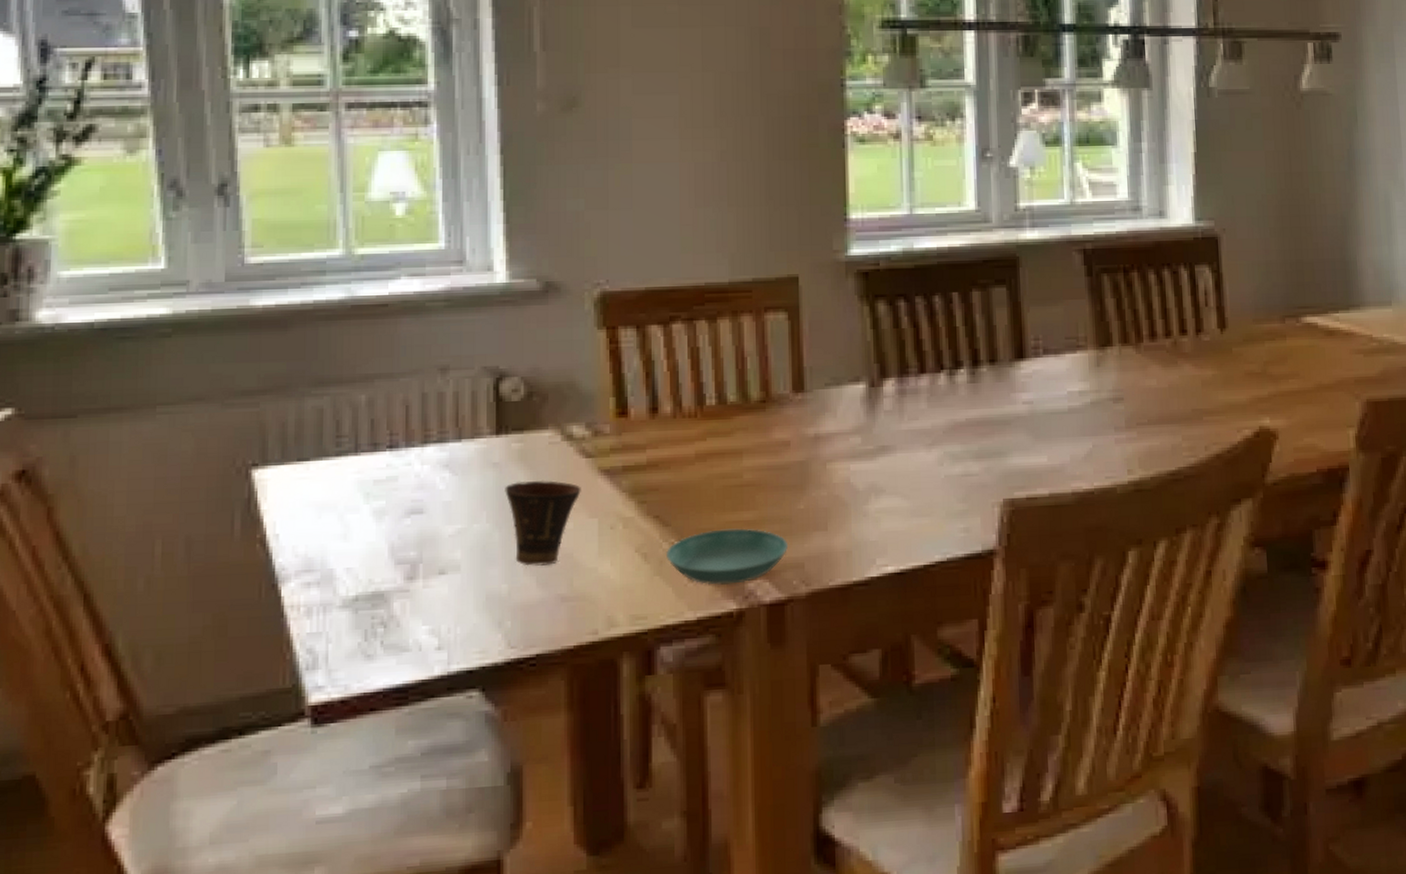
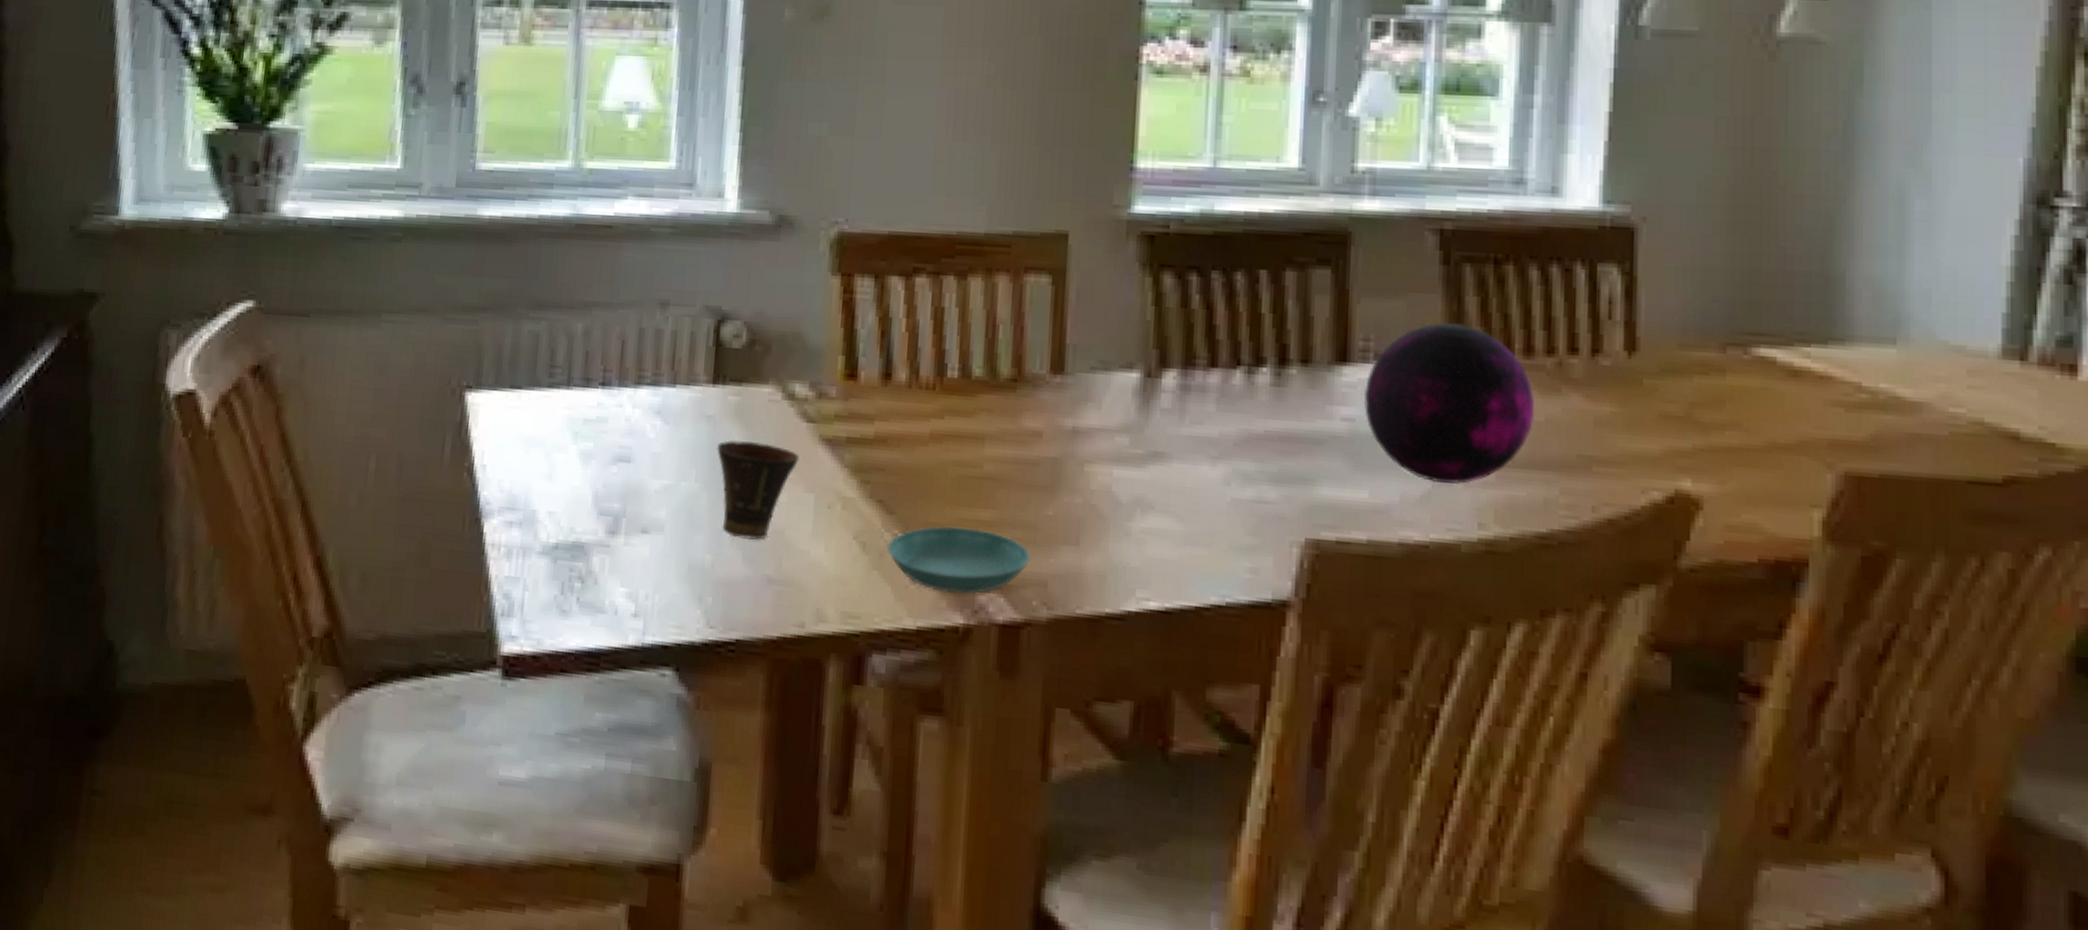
decorative orb: none [1037,319,1161,443] -> present [1363,322,1535,484]

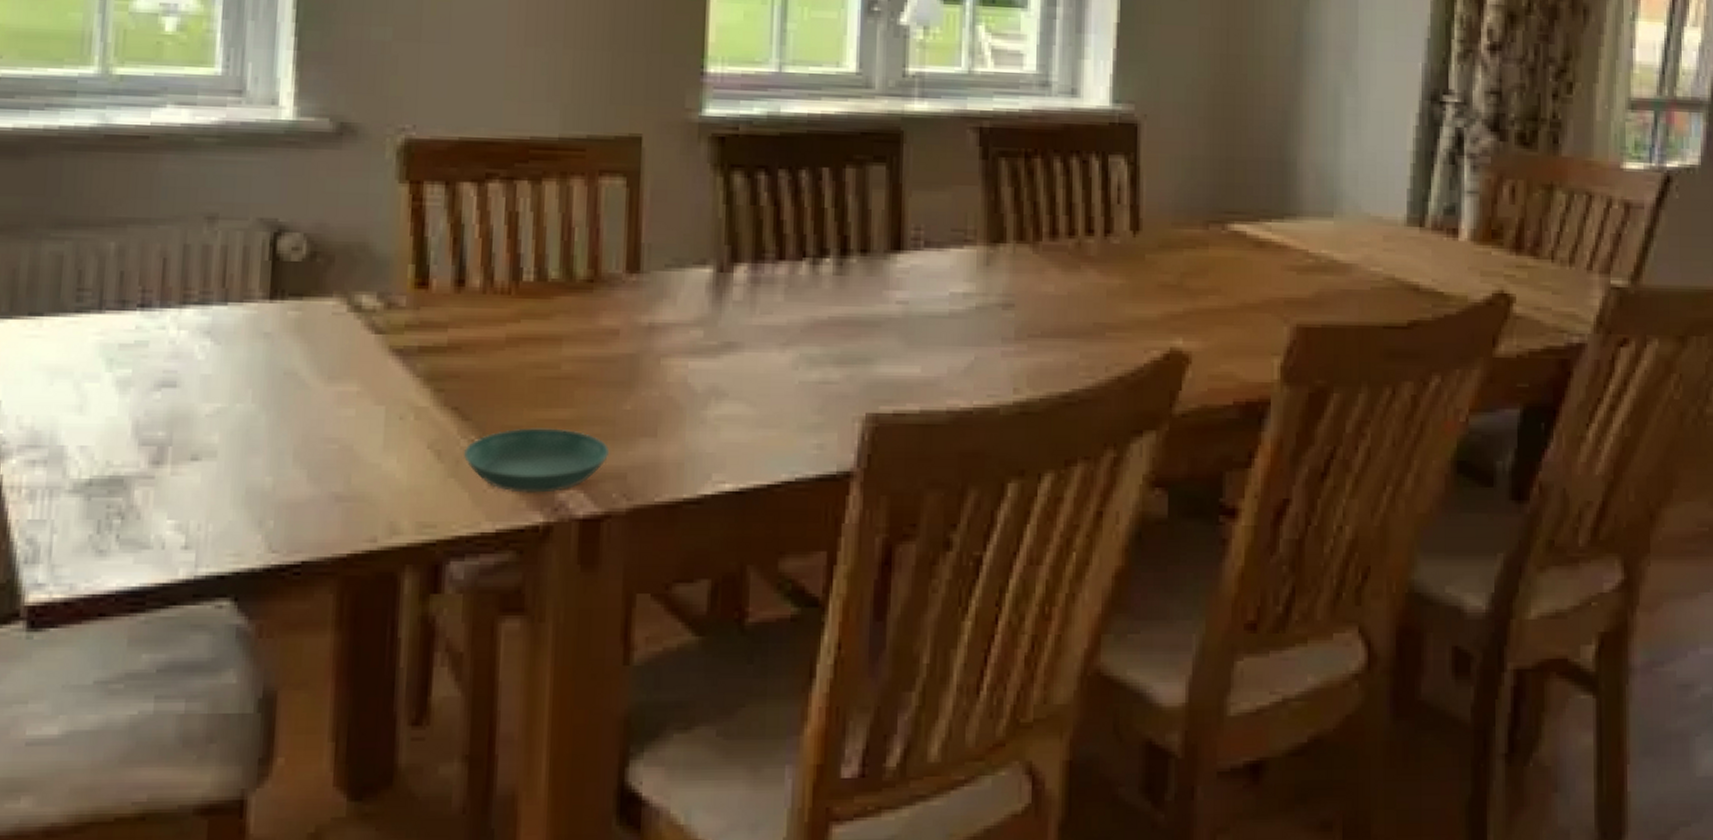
cup: present [717,439,799,540] -> none [276,356,368,457]
decorative orb: present [1363,322,1535,484] -> none [915,210,1060,354]

